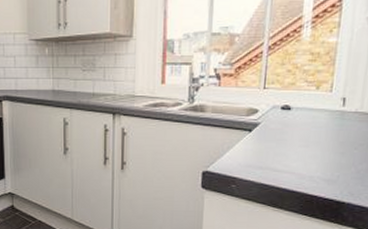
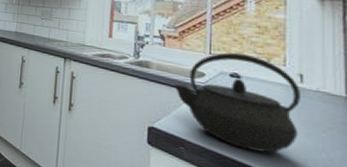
kettle: none [227,85,342,176] -> present [173,52,300,153]

